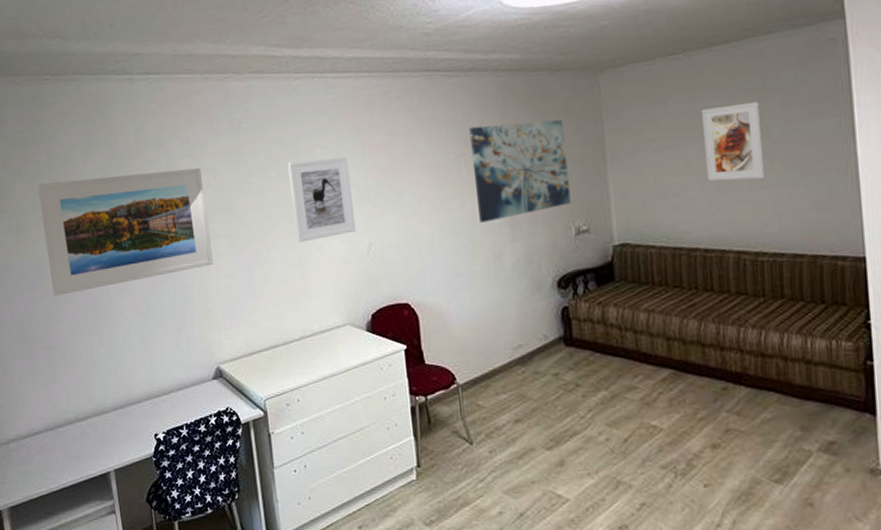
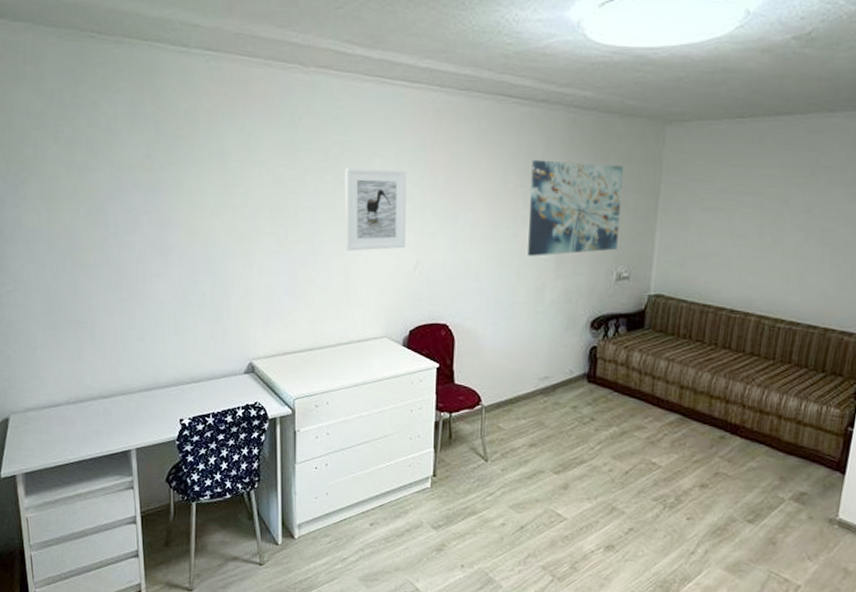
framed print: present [37,167,214,296] -> none [75,151,258,271]
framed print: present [702,101,766,182] -> none [747,176,810,251]

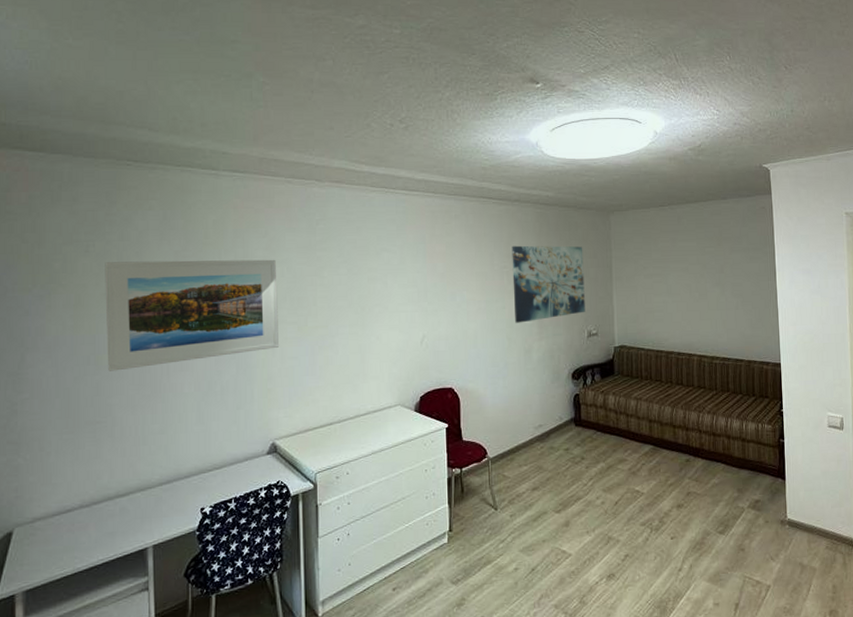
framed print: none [75,151,258,271] -> present [105,259,280,371]
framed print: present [344,168,407,251] -> none [357,260,412,332]

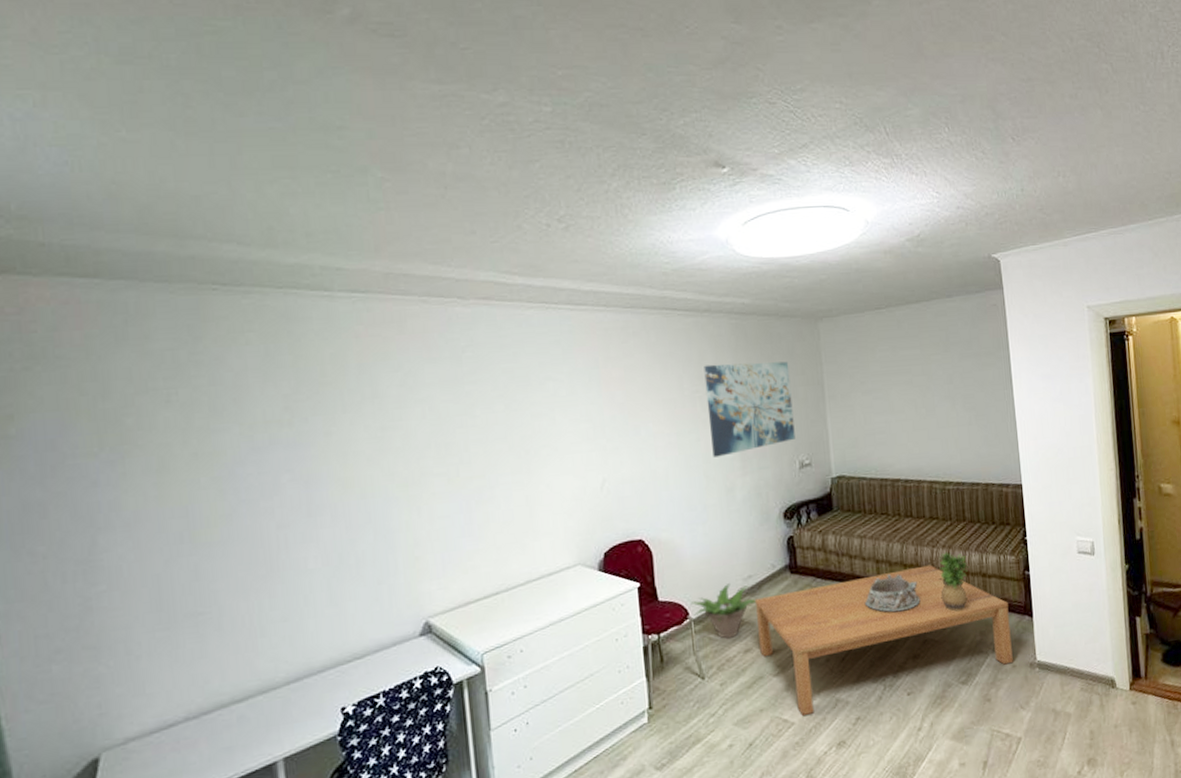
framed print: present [105,259,280,371] -> none [193,398,427,550]
decorative plant: none [489,430,544,477] -> present [690,583,756,639]
coffee table: none [543,427,766,548] -> present [754,565,1013,715]
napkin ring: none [637,433,686,467] -> present [864,574,921,613]
potted plant: none [703,417,730,470] -> present [938,552,969,612]

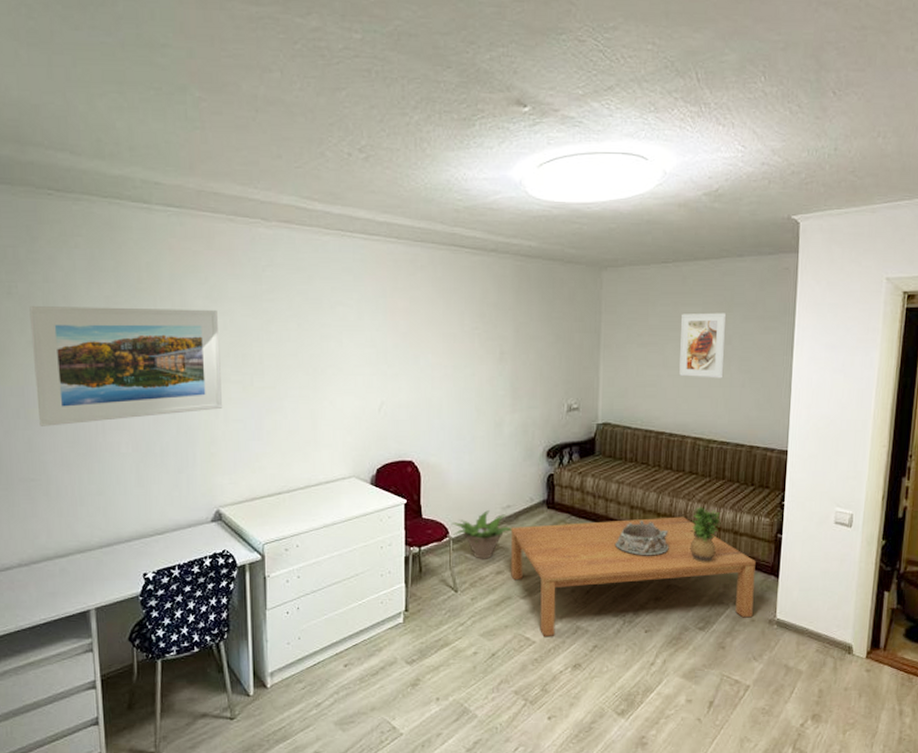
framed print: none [193,398,427,550] -> present [29,306,223,426]
wall art: present [704,361,795,457] -> none [485,303,568,393]
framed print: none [901,353,950,421] -> present [679,312,727,378]

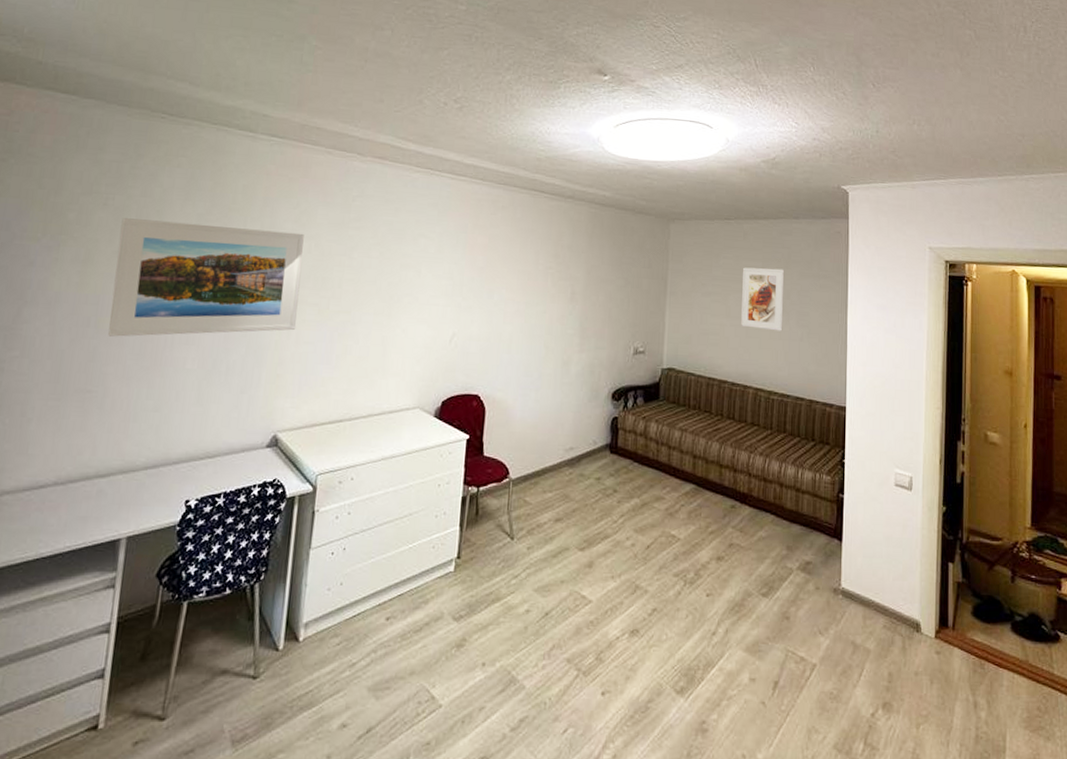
decorative plant: present [451,510,512,559] -> none [512,451,574,505]
coffee table: present [510,516,756,636] -> none [570,469,818,595]
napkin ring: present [614,521,669,557] -> none [676,471,732,512]
potted plant: present [689,506,721,563] -> none [752,460,783,521]

